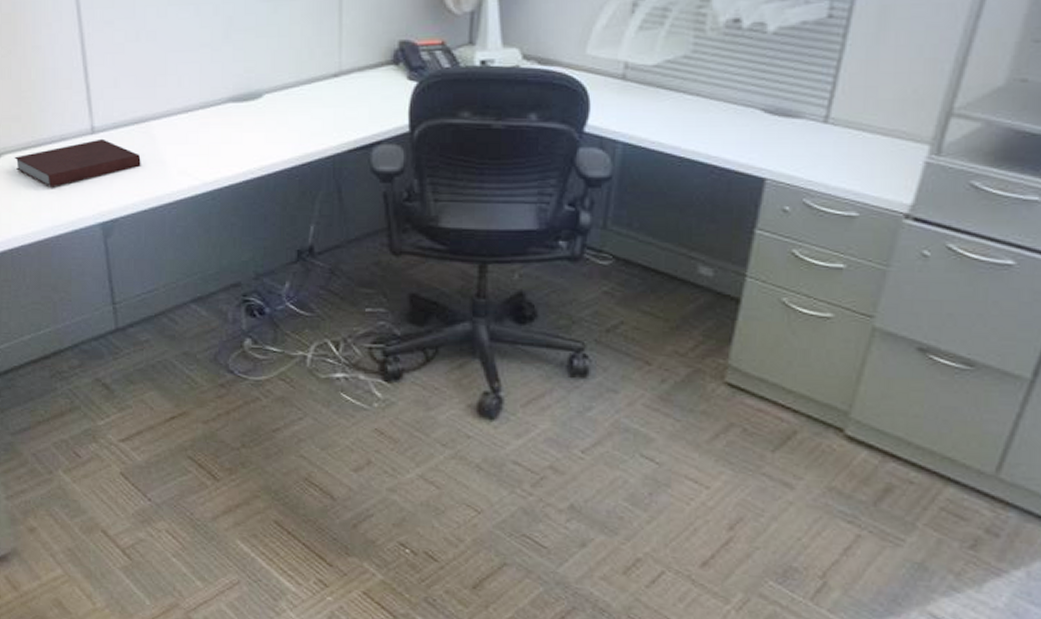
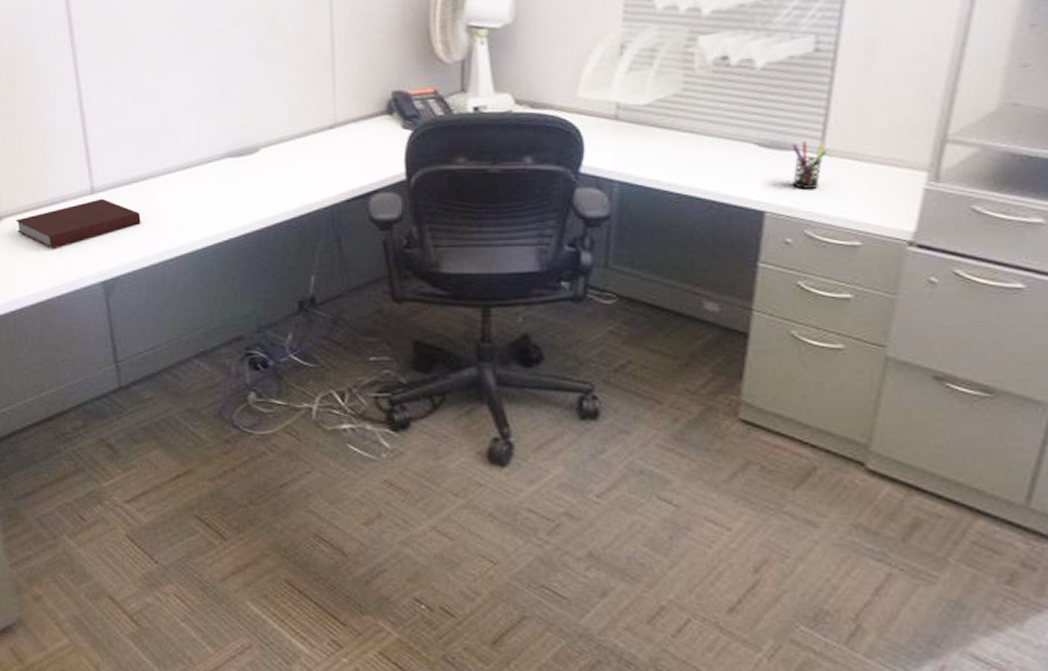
pen holder: none [794,108,833,158] -> present [792,140,828,189]

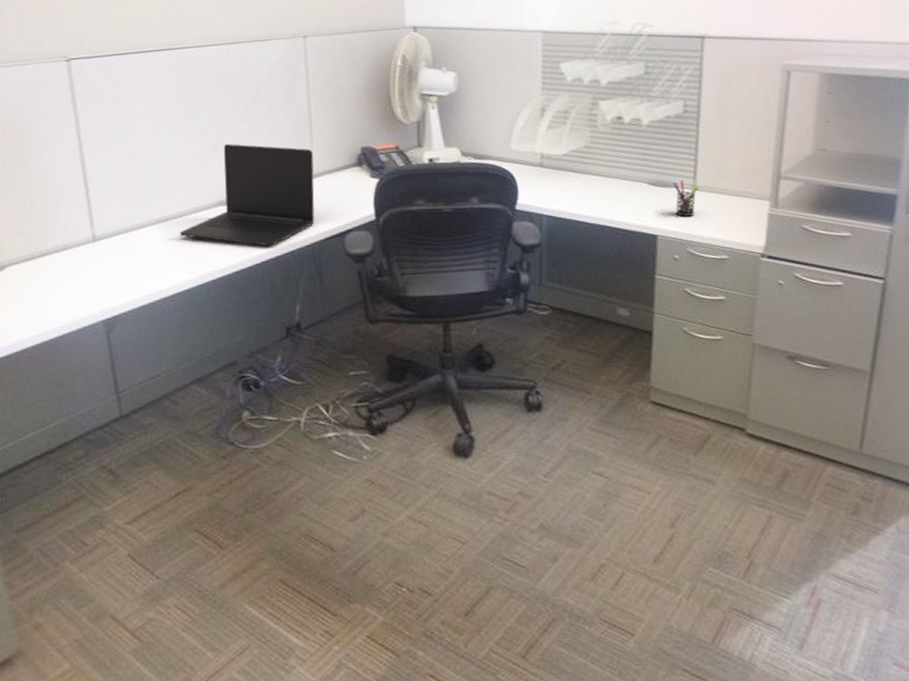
notebook: present [15,198,141,249] -> none [18,245,140,293]
laptop: none [183,84,336,207] -> present [179,143,315,246]

